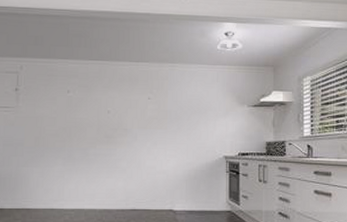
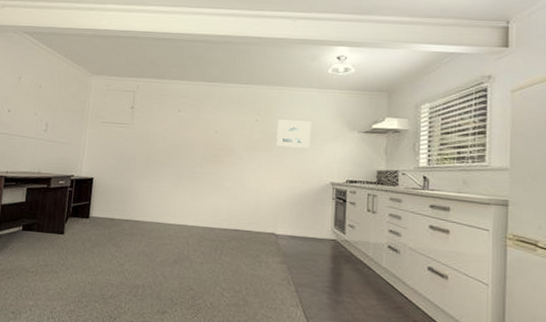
wall art: none [170,97,203,124] -> present [276,119,311,149]

